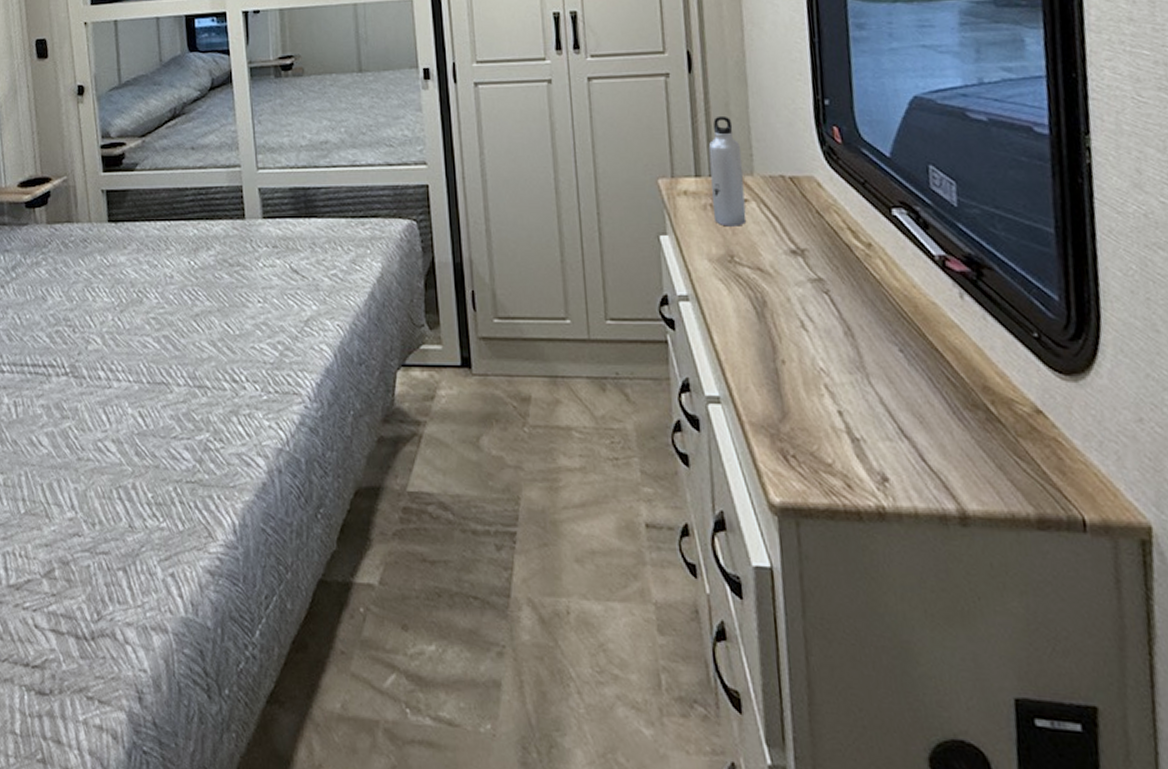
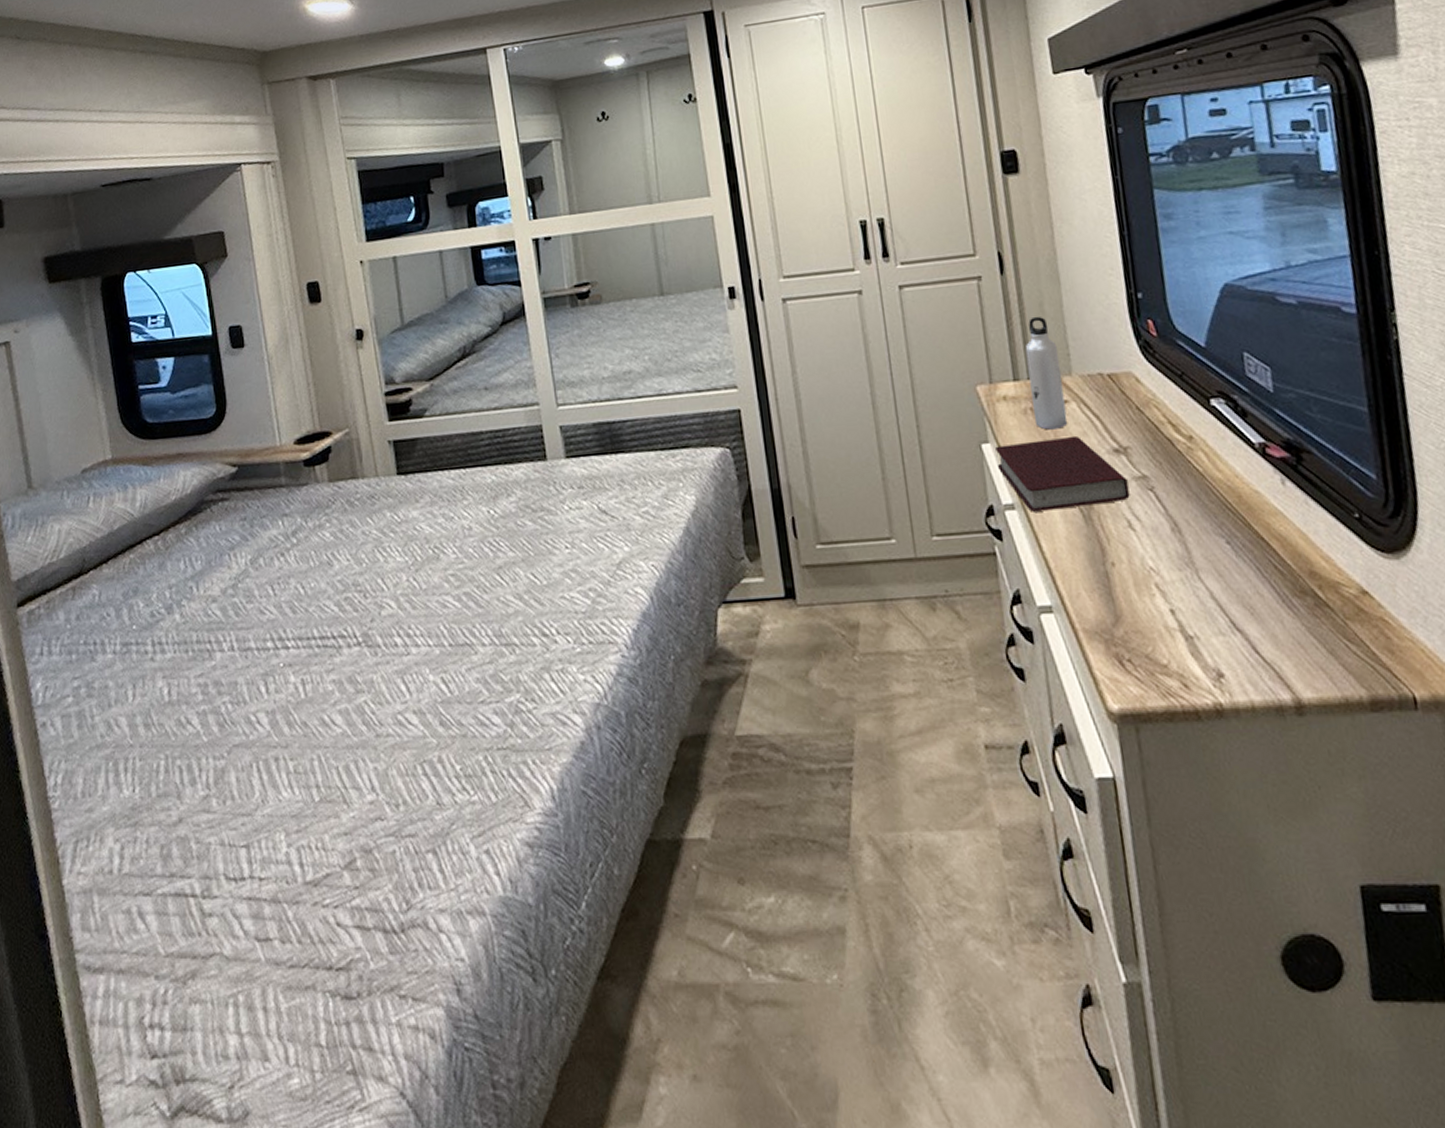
book: none [673,234,805,305] -> present [995,435,1130,512]

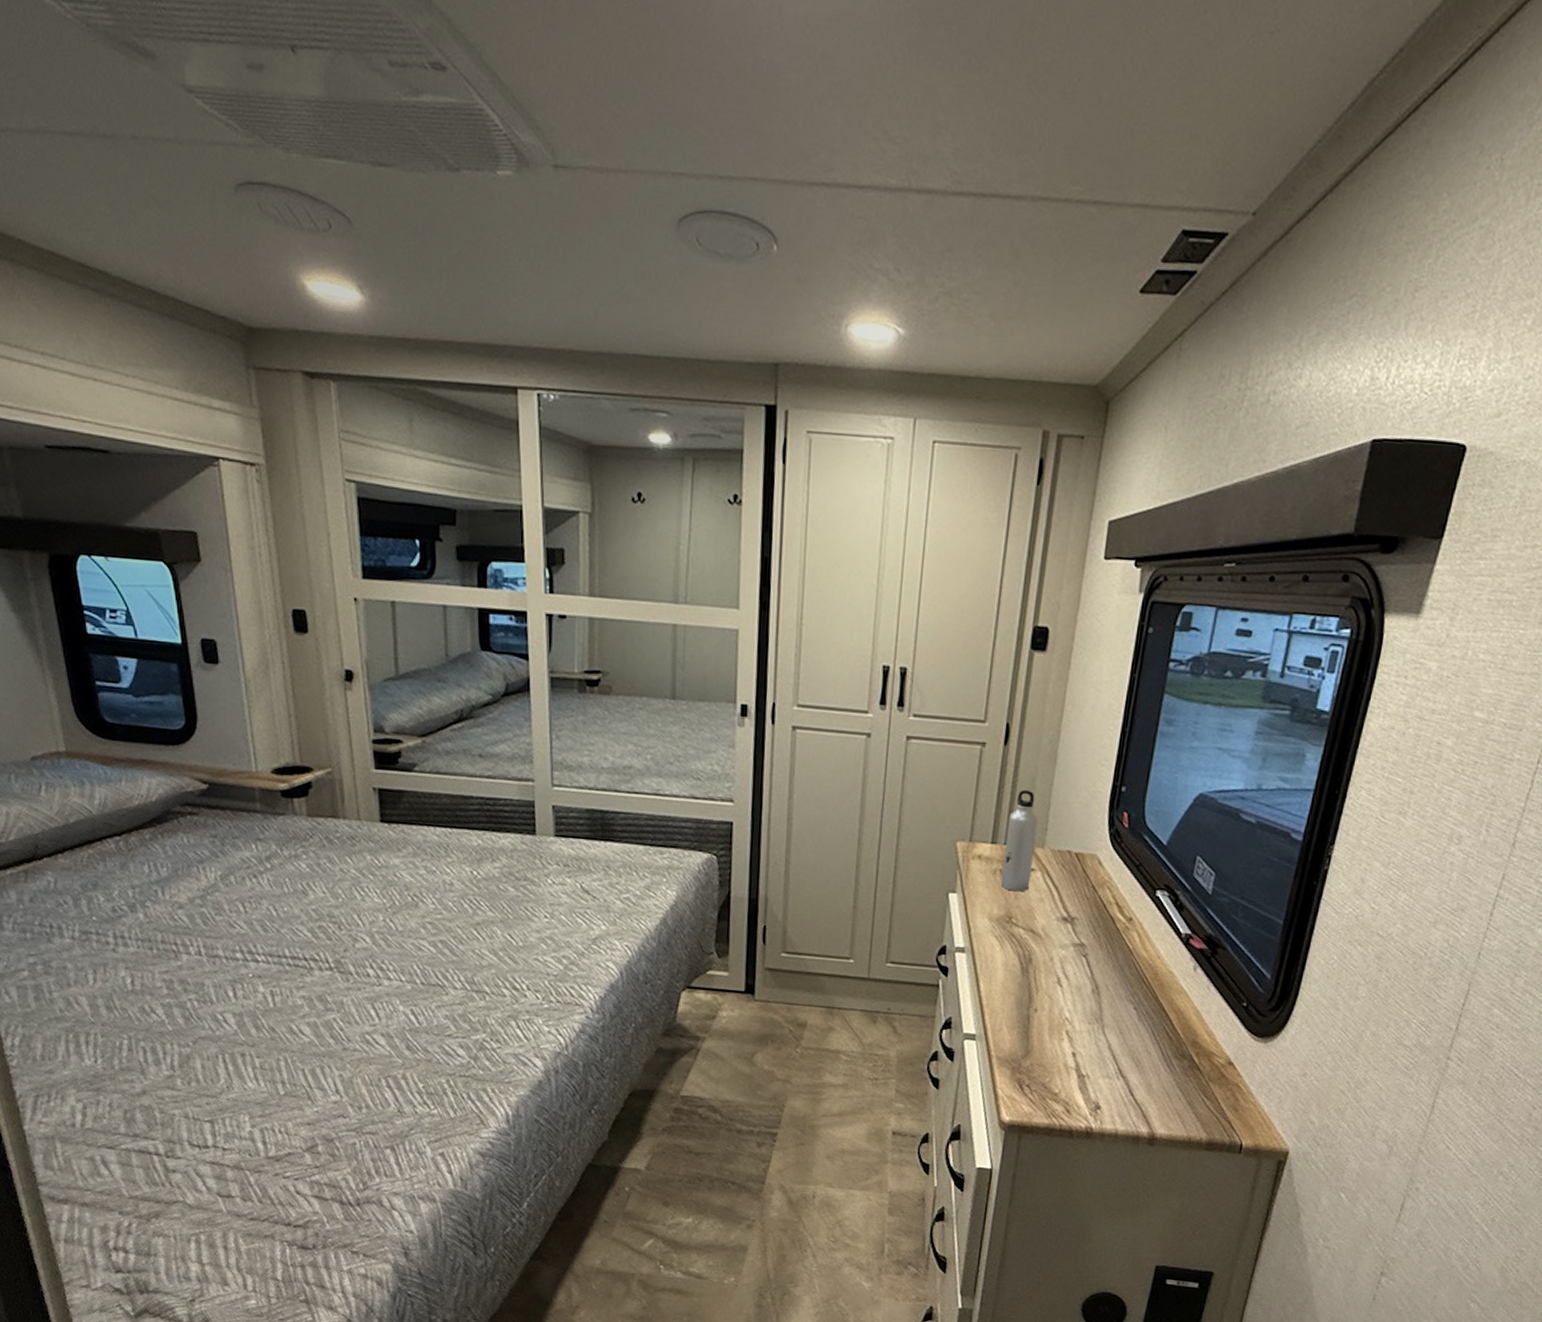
book: present [995,435,1130,512] -> none [959,897,1067,961]

